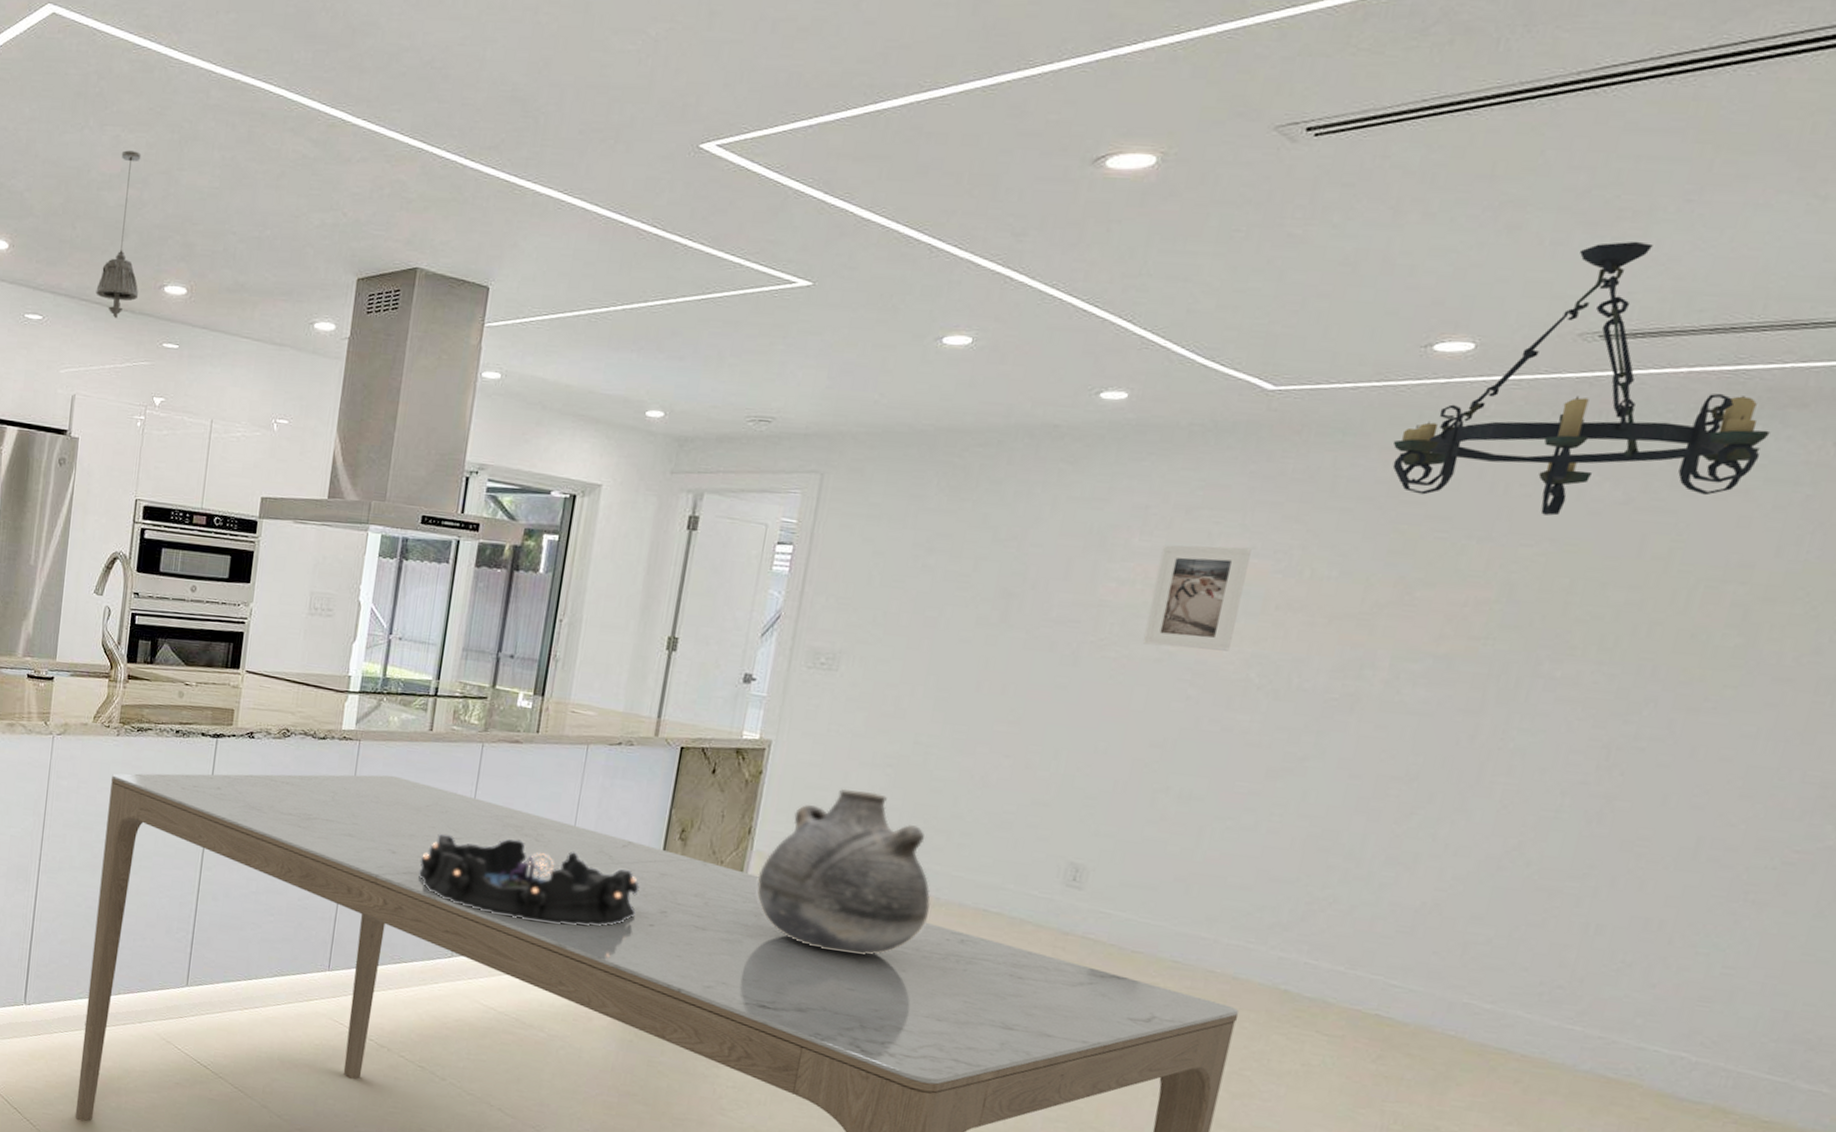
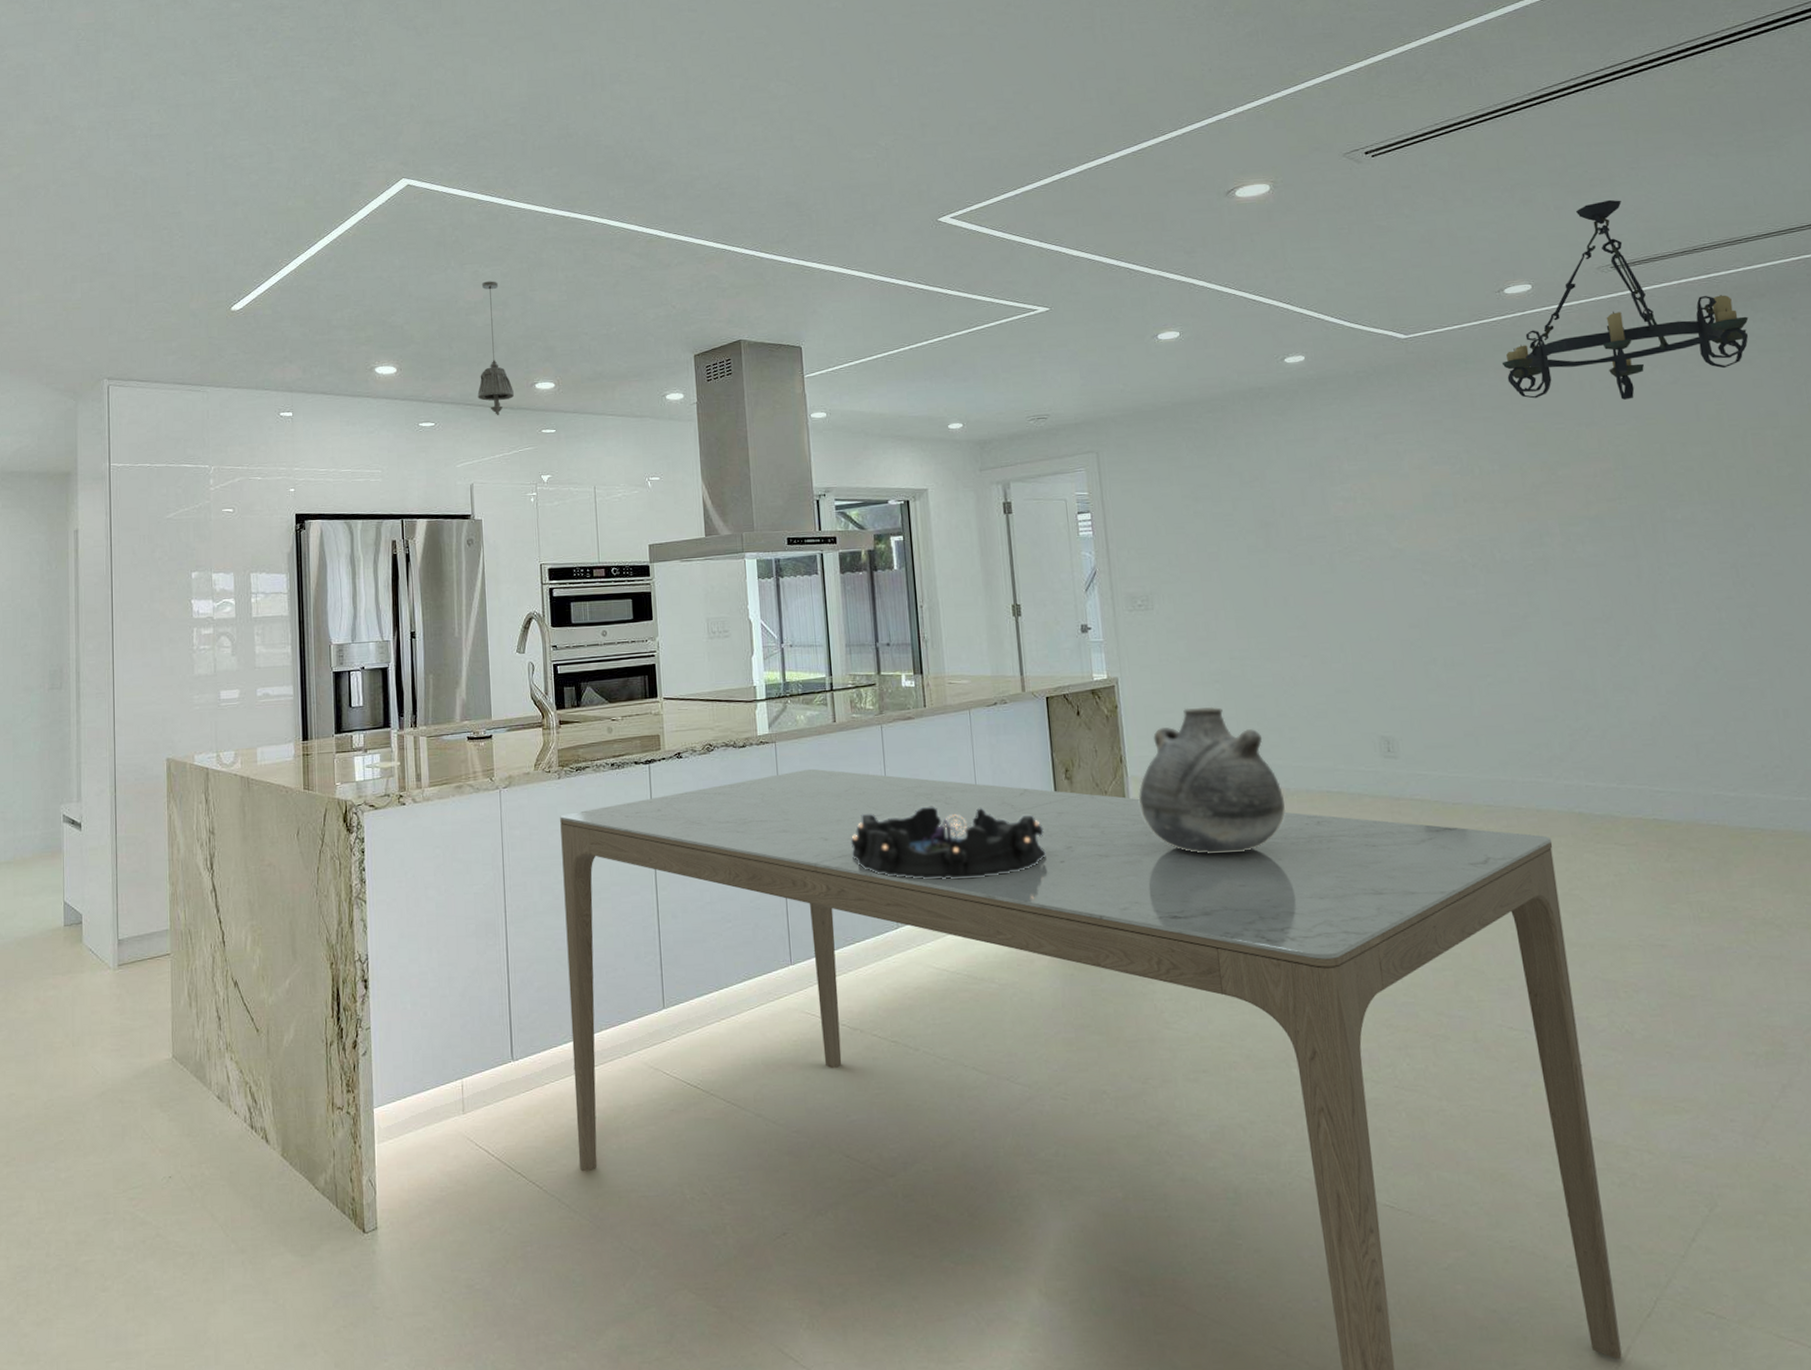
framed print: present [1142,544,1252,651] -> none [1367,458,1442,546]

